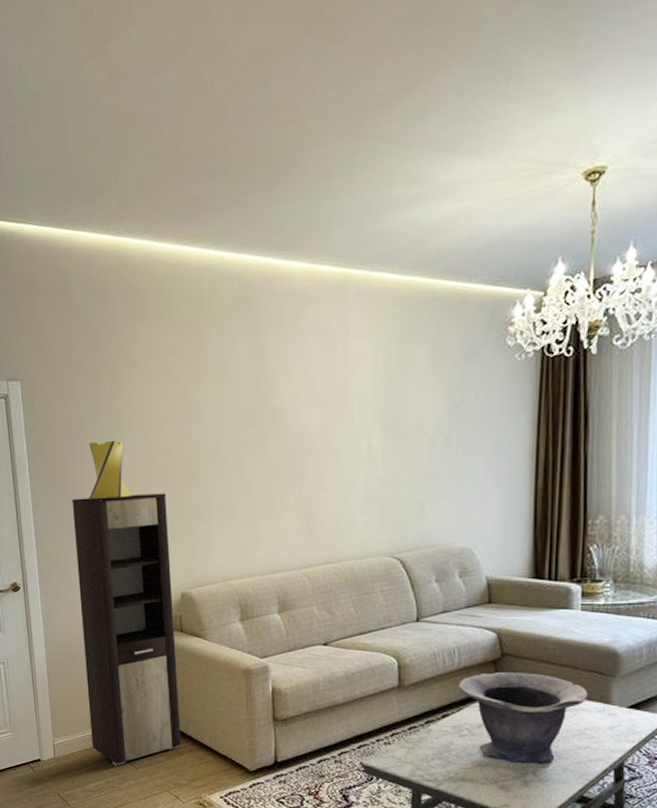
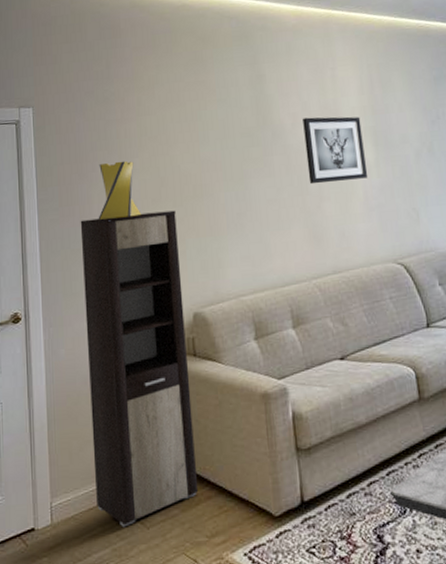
wall art: none [306,398,373,472] -> present [303,116,368,185]

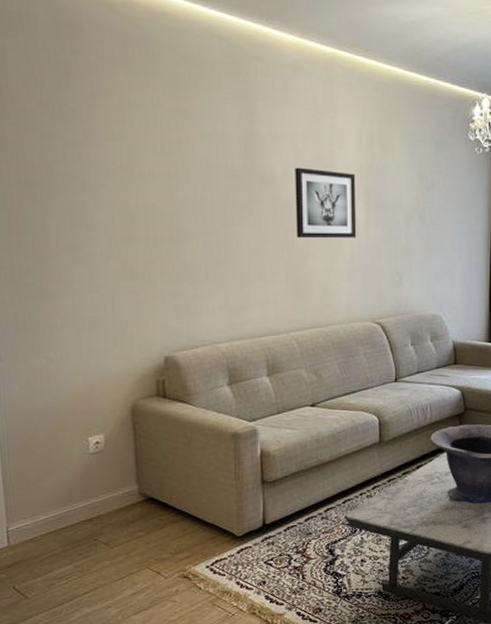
cabinet: present [80,210,199,527] -> none [34,251,164,548]
vase: present [98,161,142,220] -> none [56,190,109,254]

